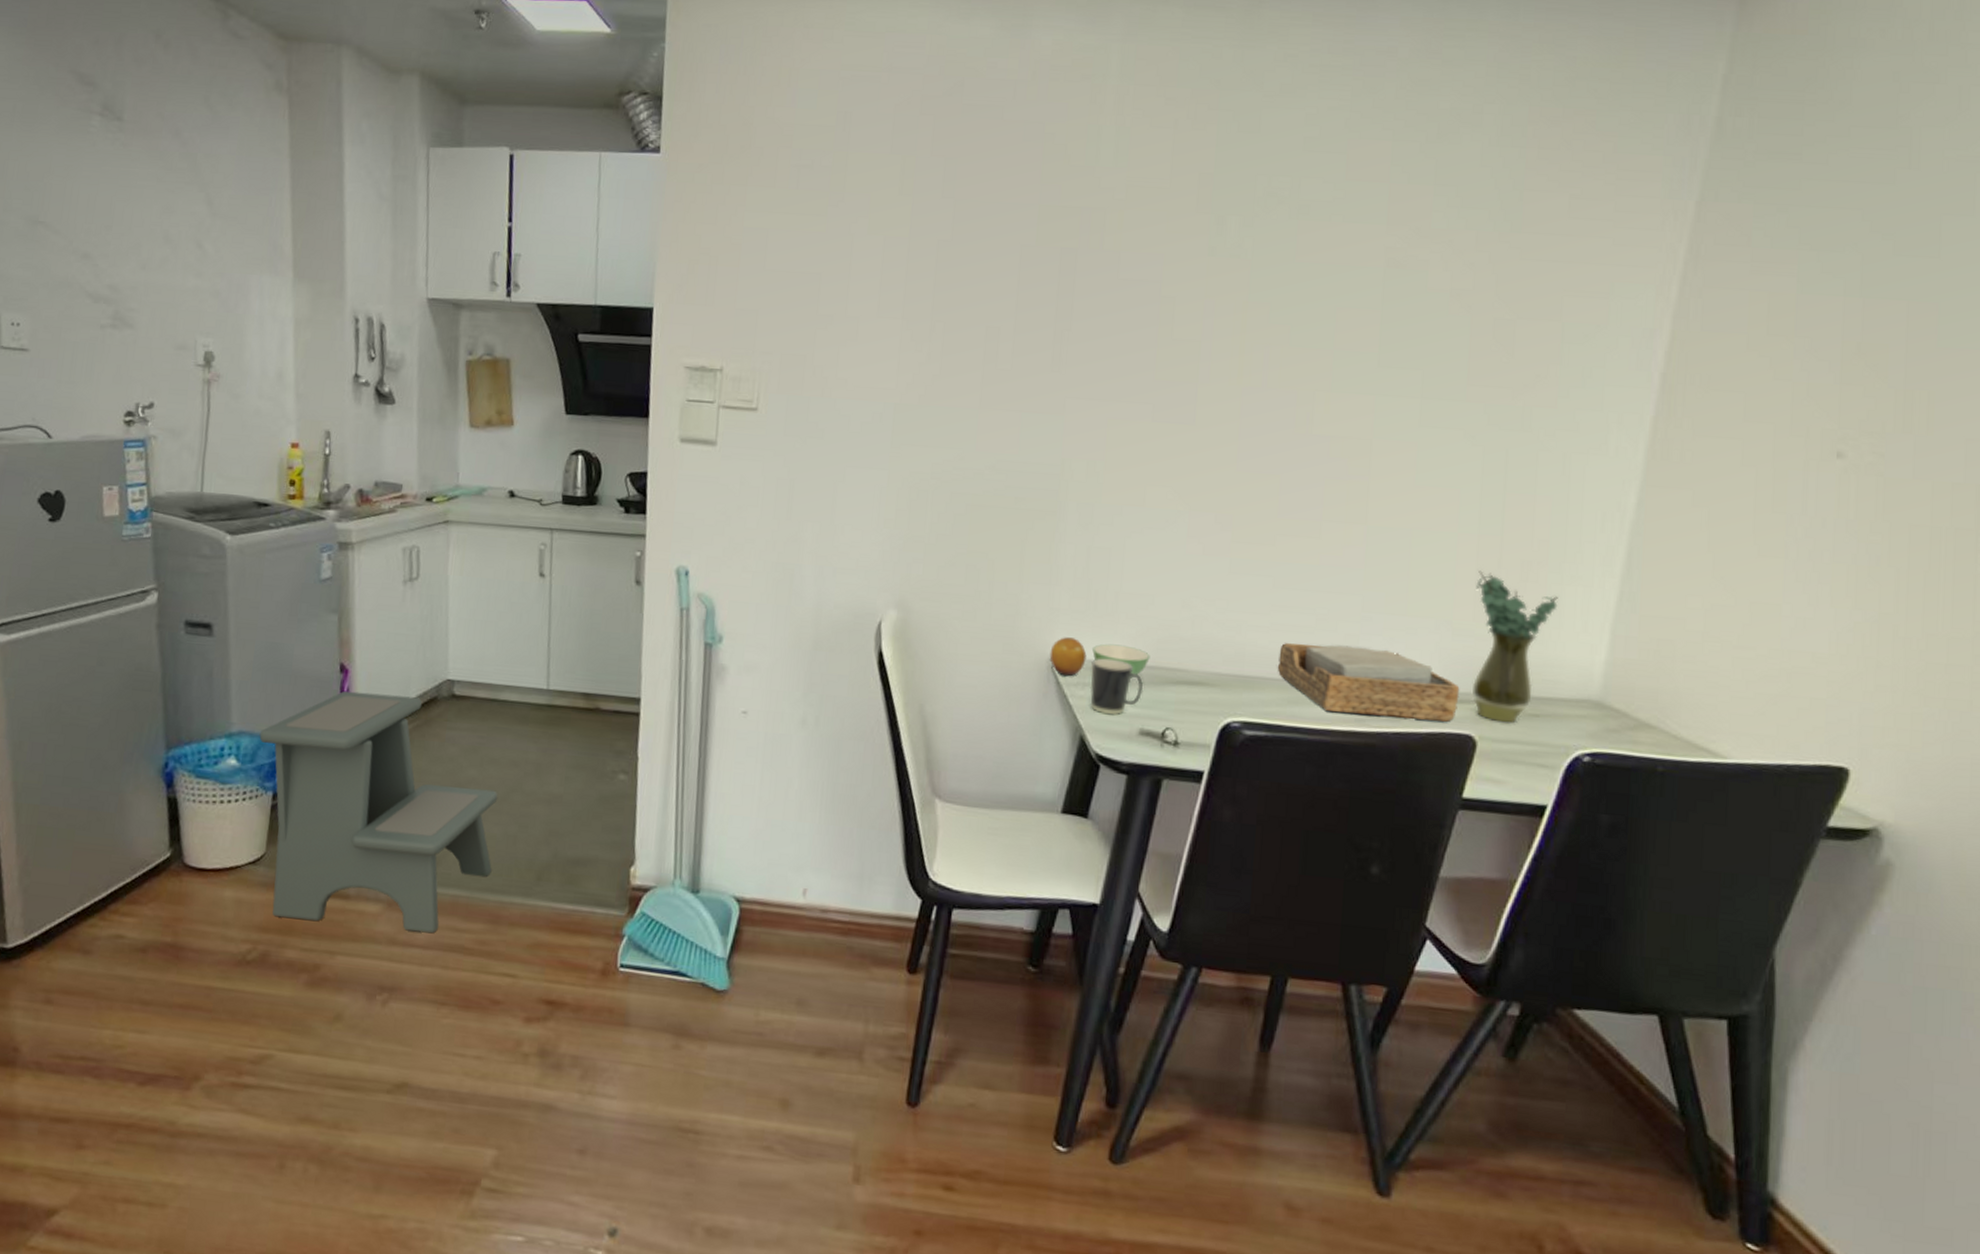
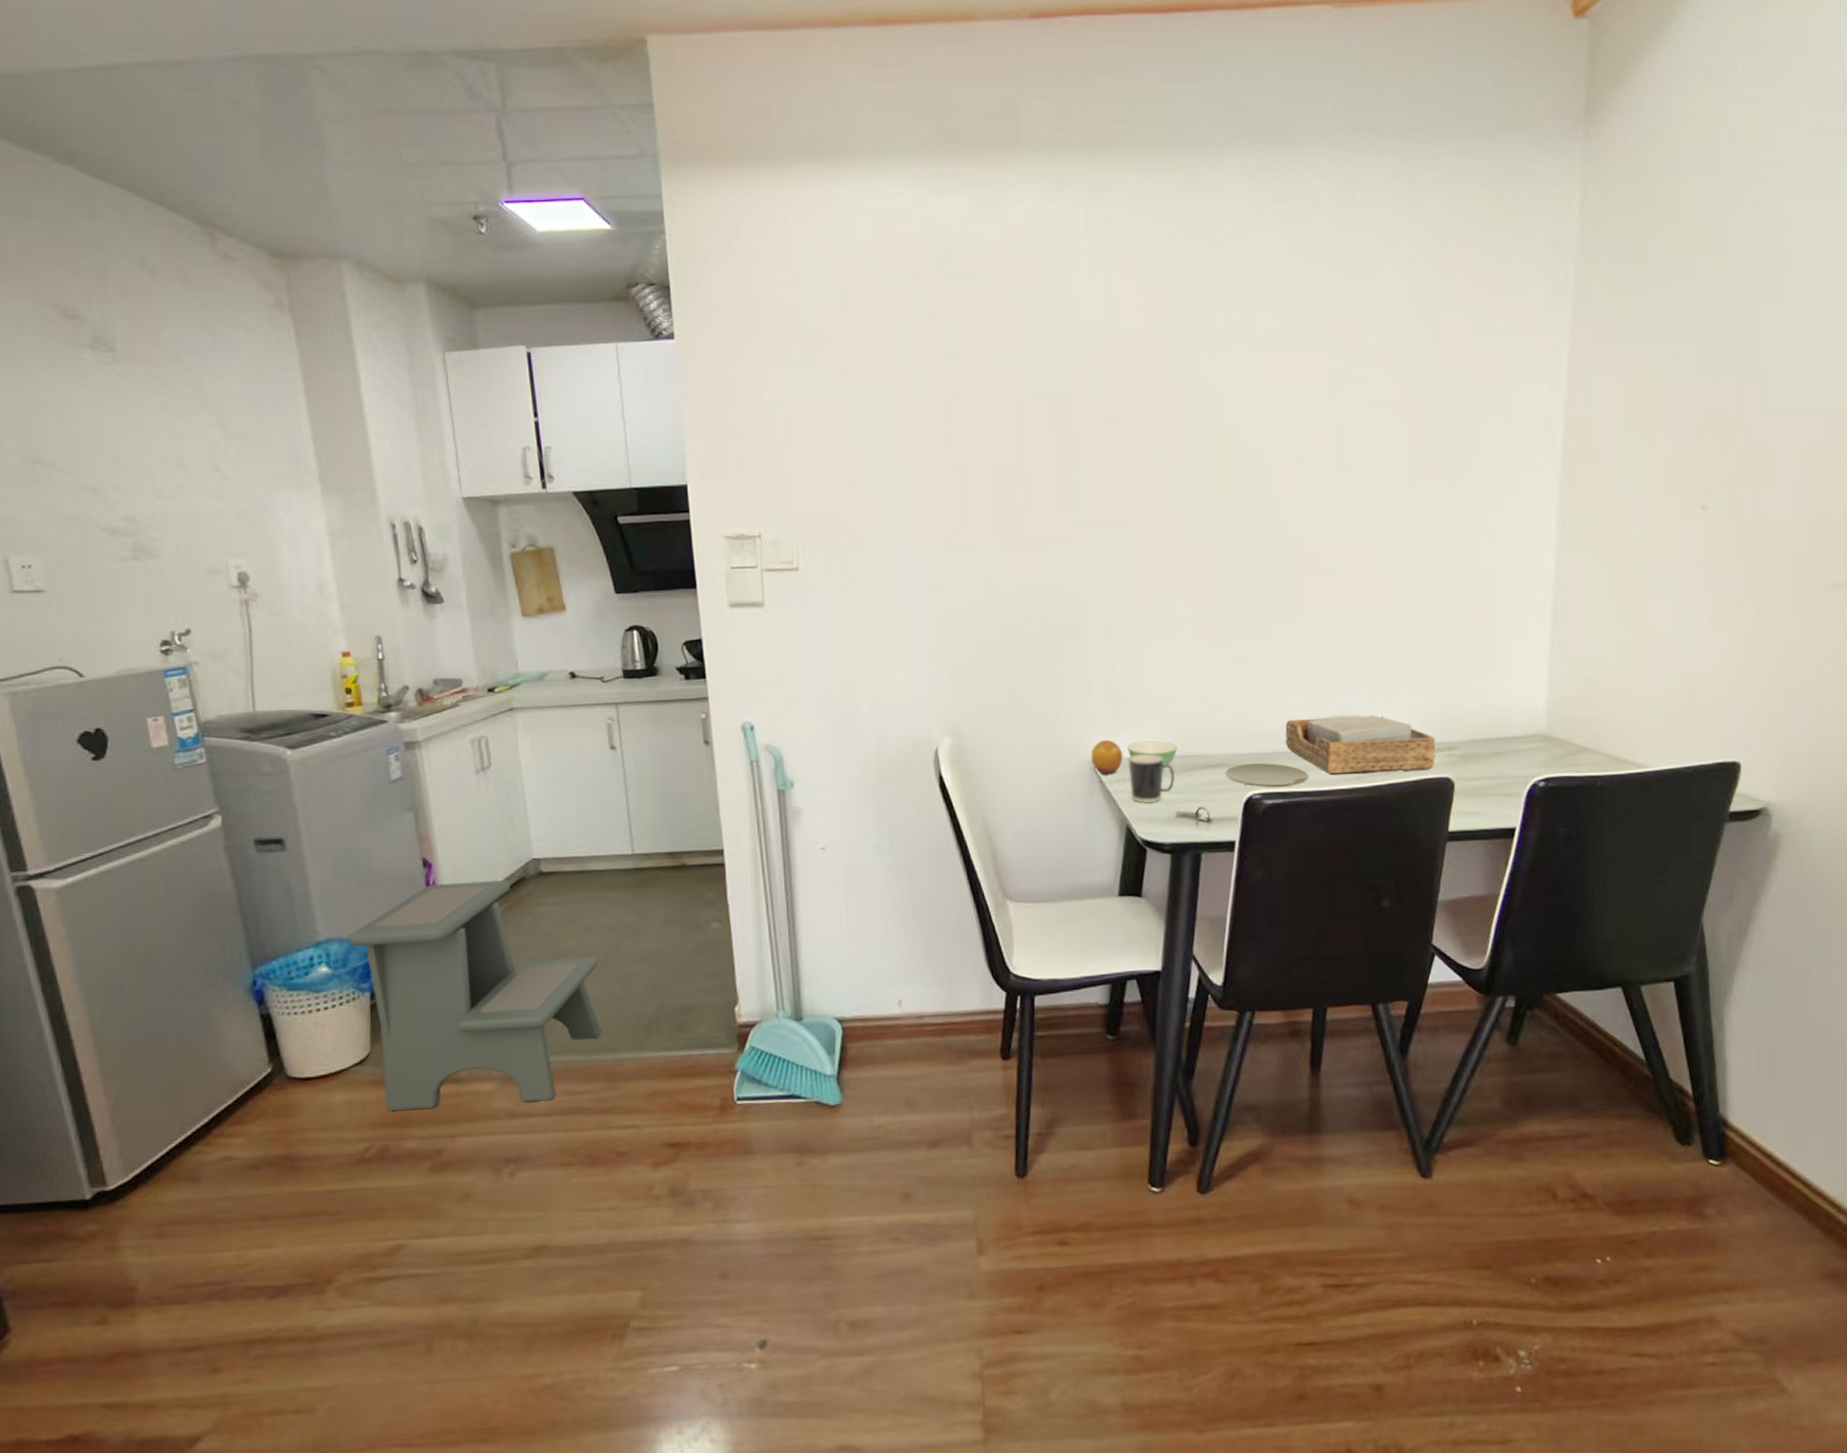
plate: none [1202,685,1301,719] -> present [1225,763,1309,788]
vase: present [1471,570,1558,722] -> none [1438,637,1504,763]

